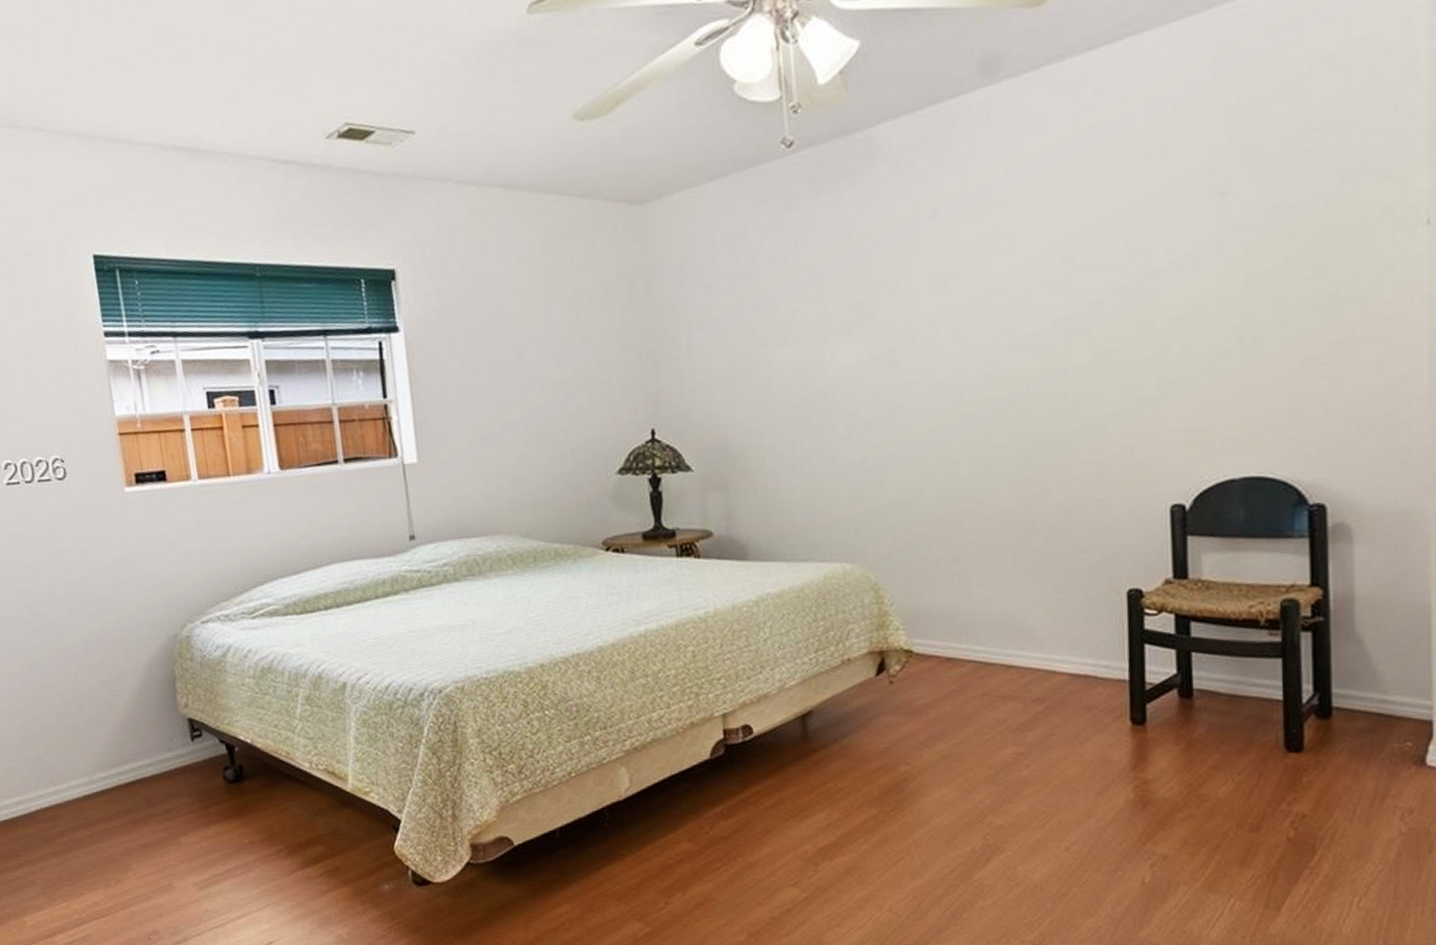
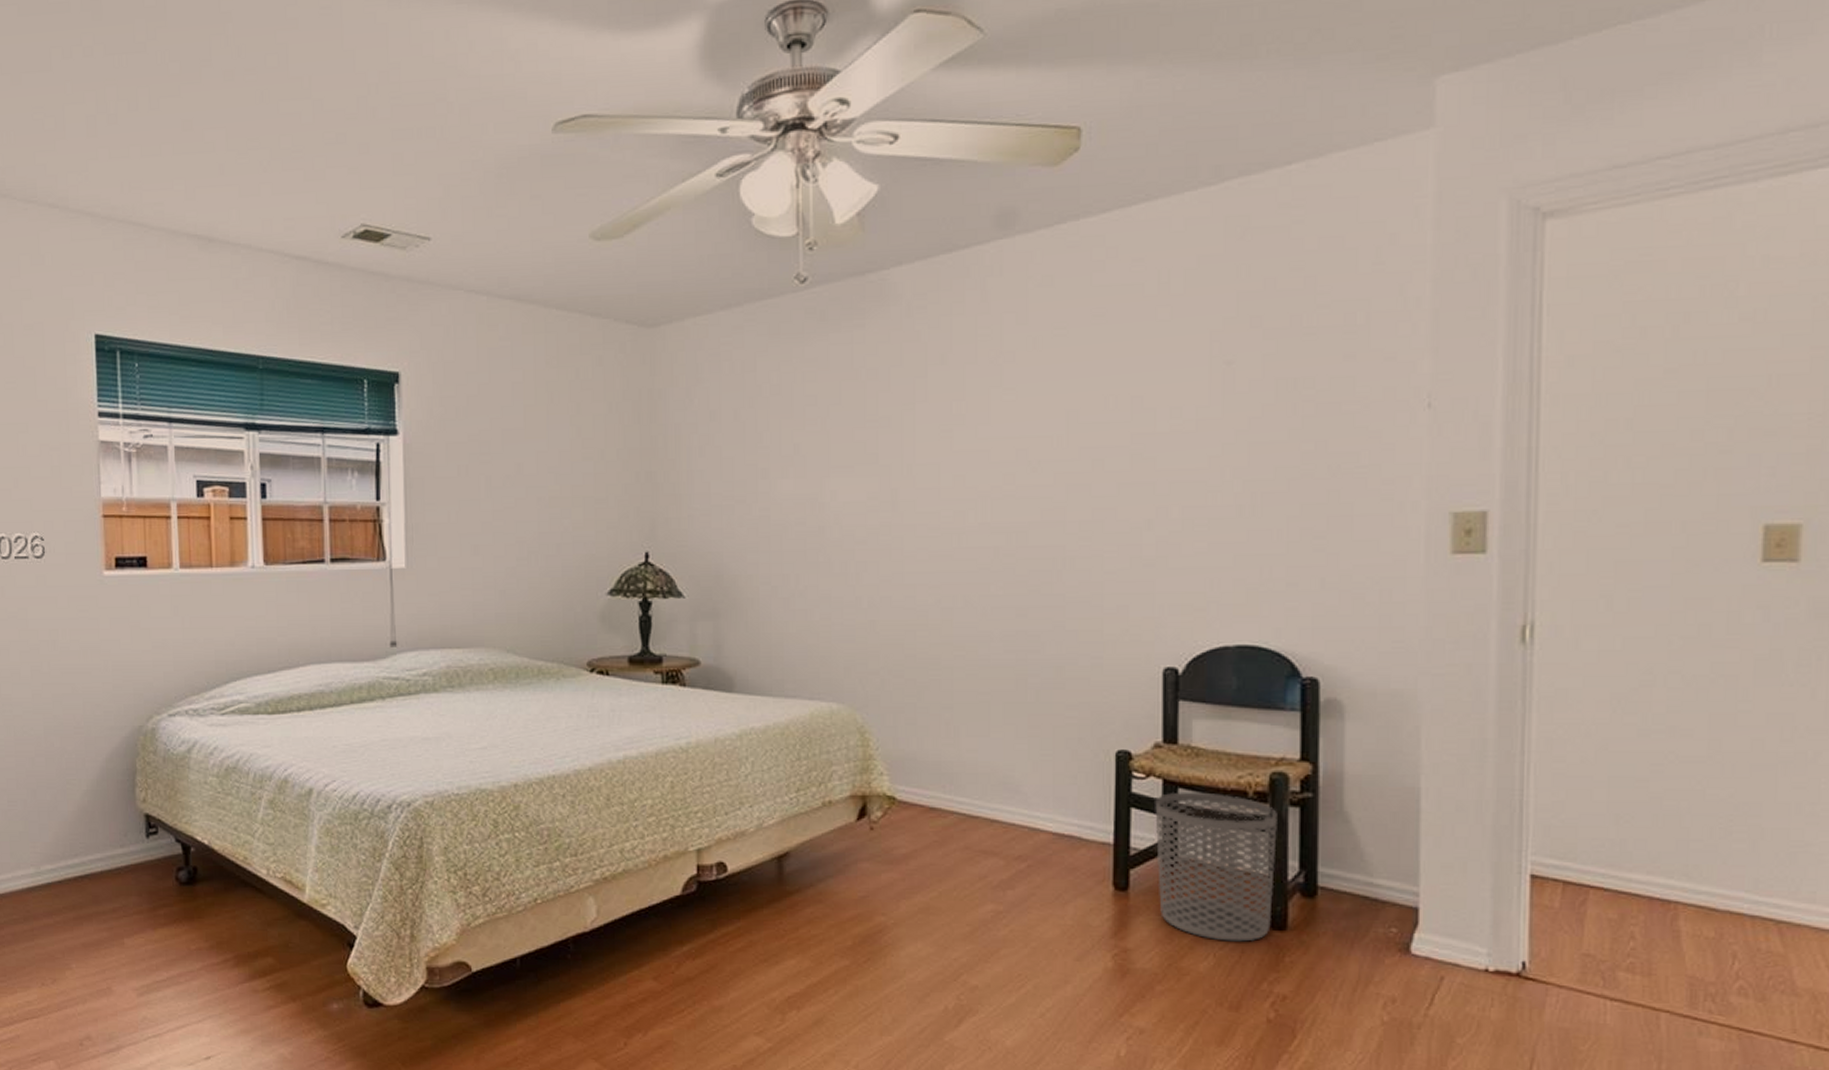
waste bin: none [1168,624,1290,766] -> present [1155,792,1277,942]

